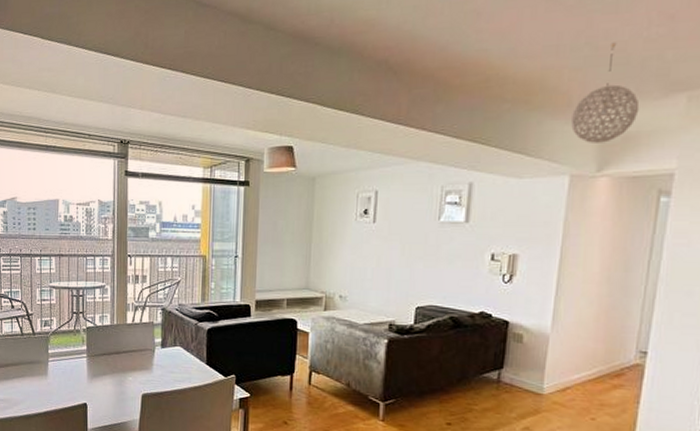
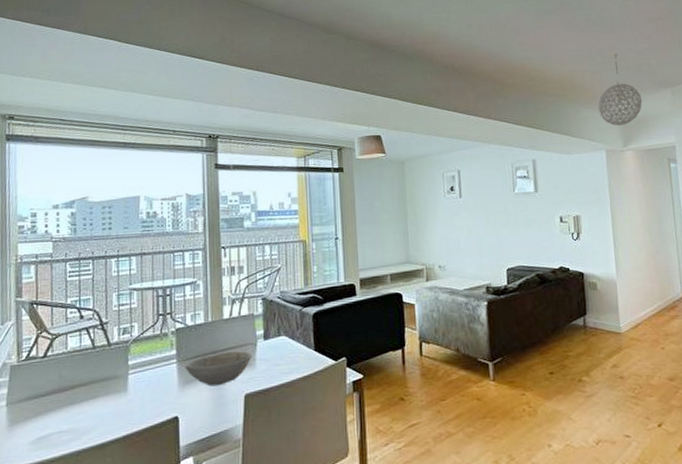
bowl: none [93,354,151,383] -> present [184,351,253,387]

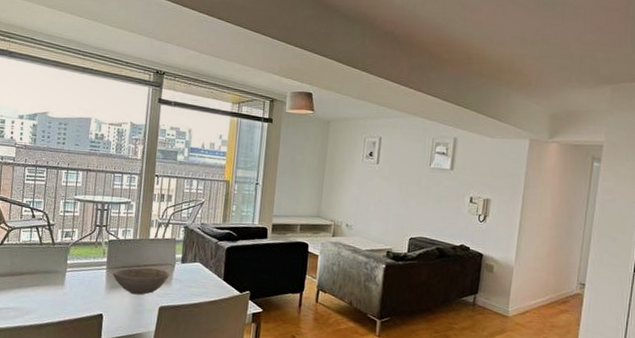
pendant light: present [597,53,643,126] -> none [530,41,579,117]

